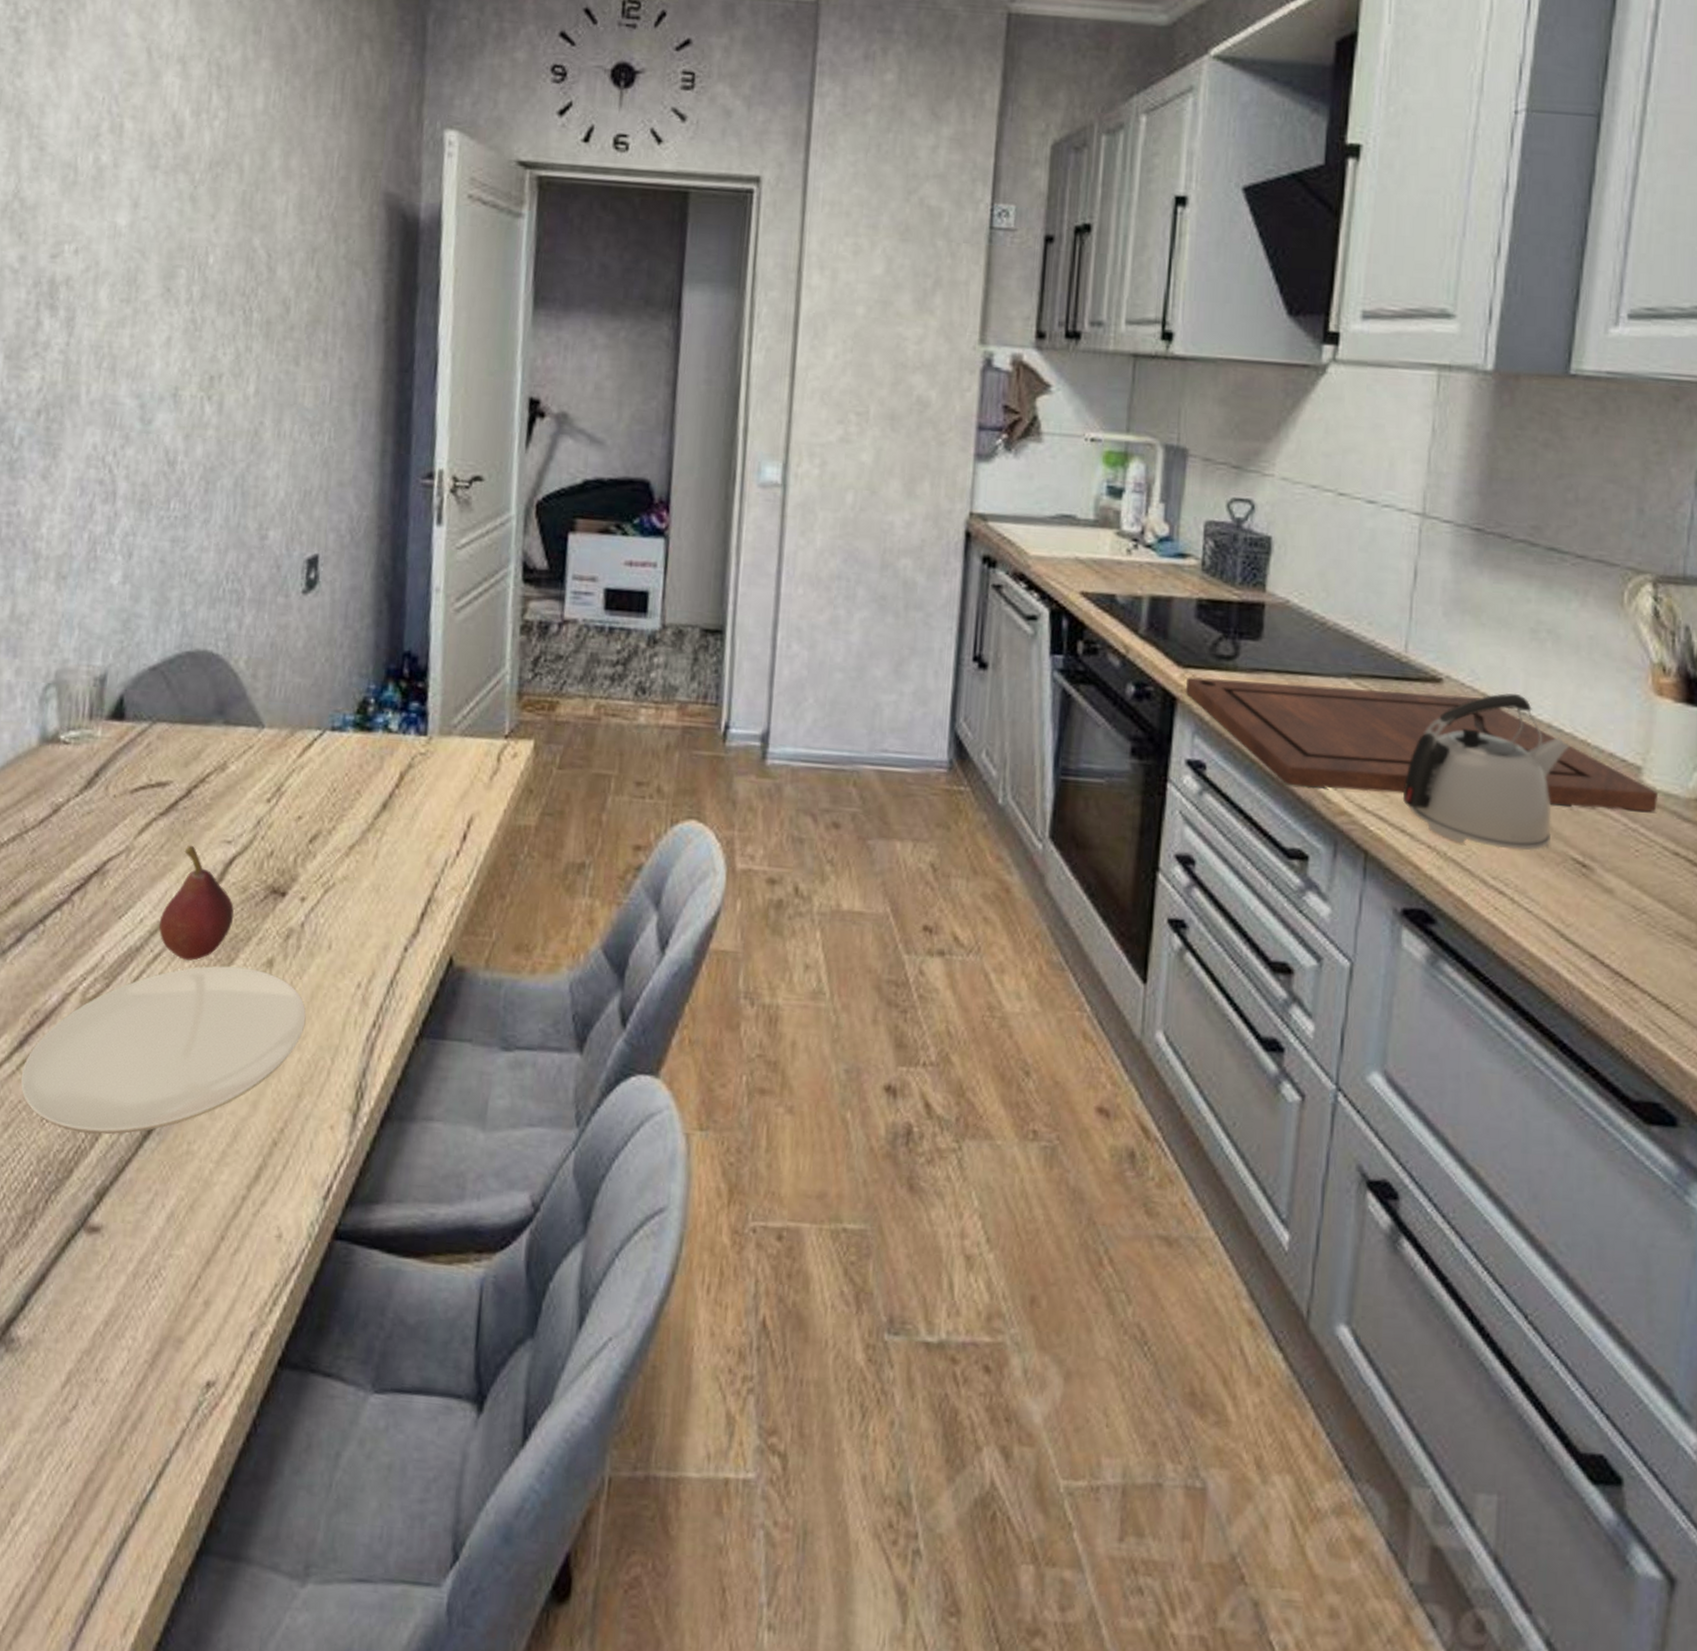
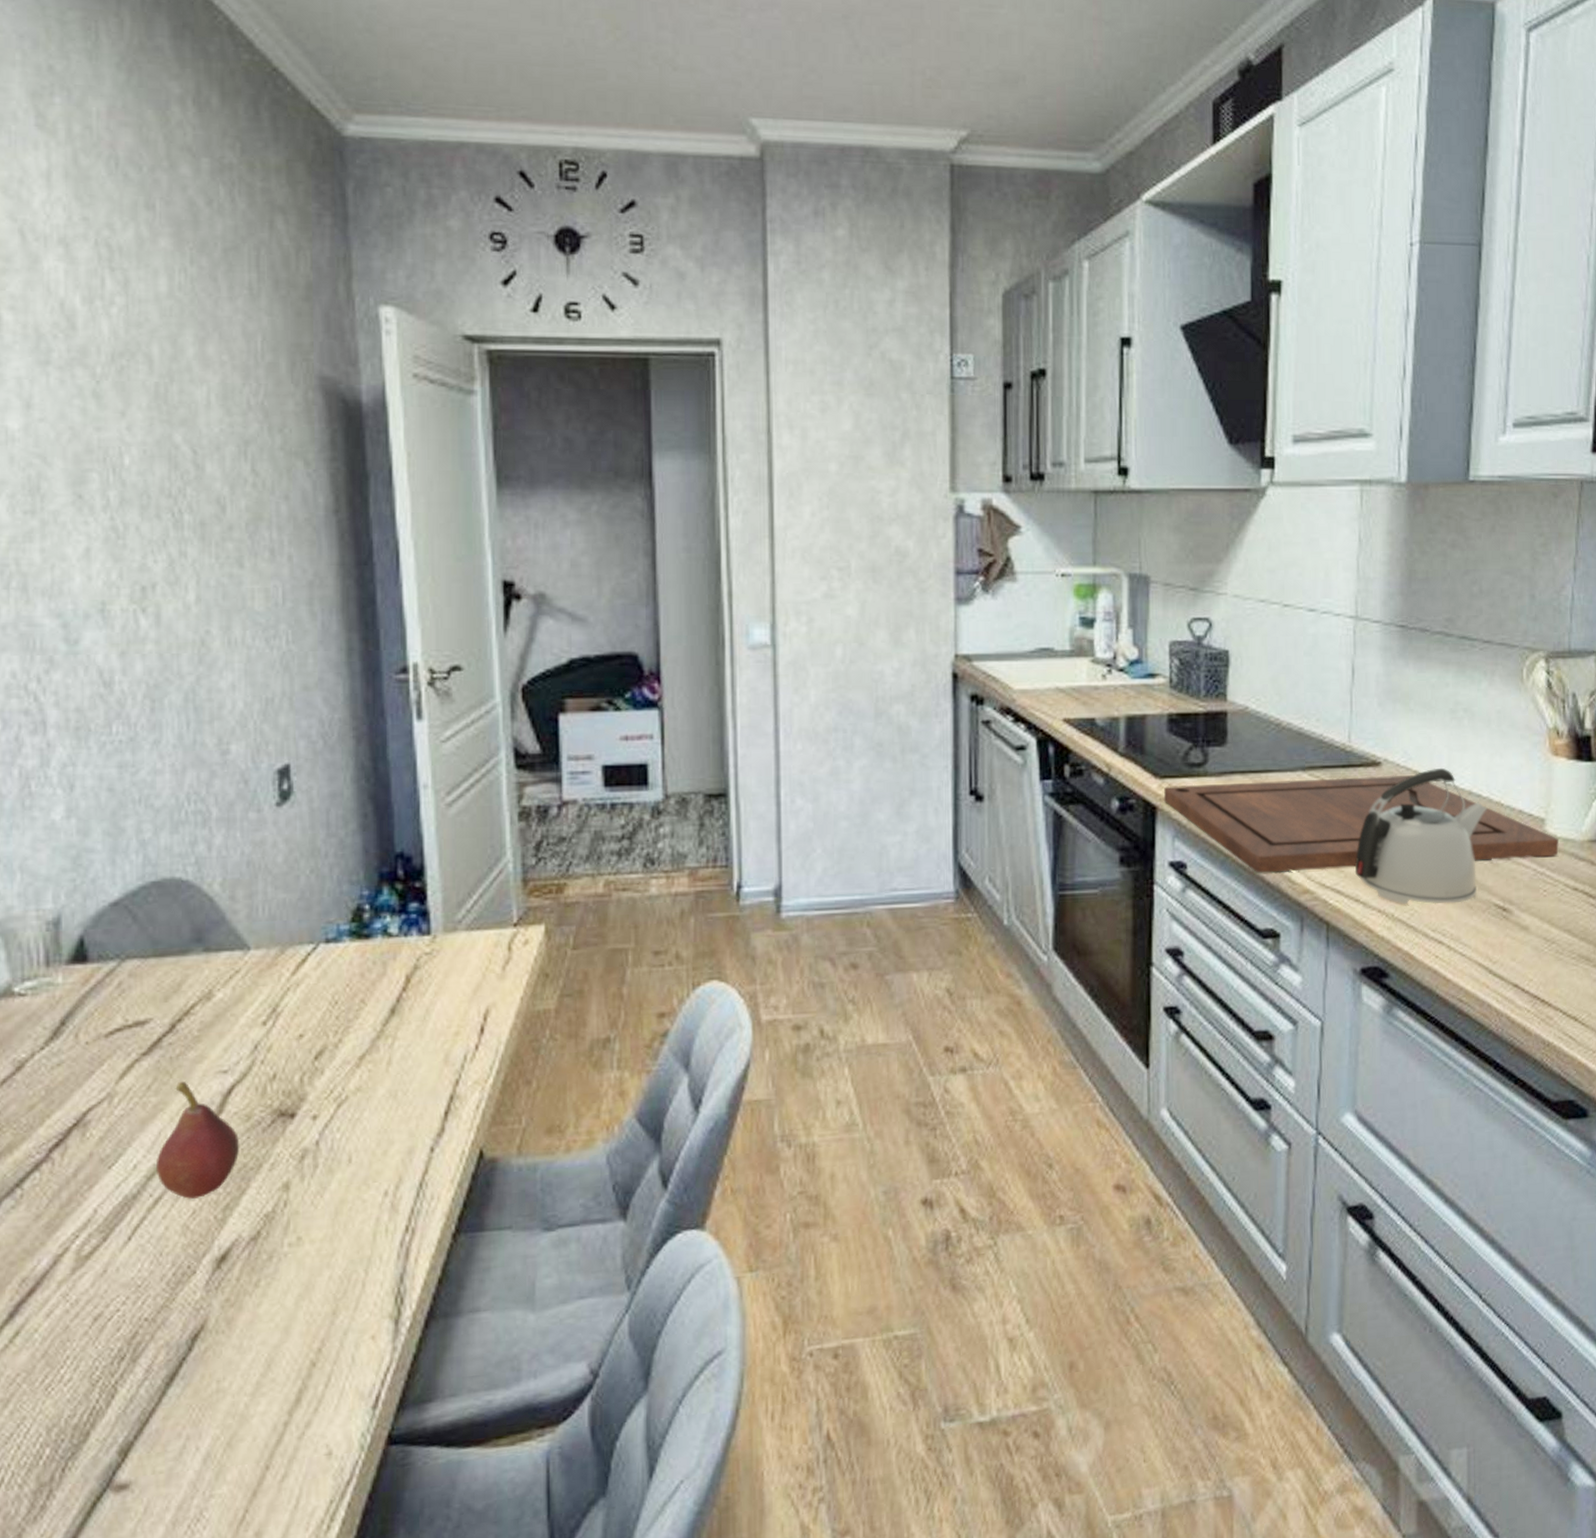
plate: present [20,965,306,1135] -> none [15,1195,332,1394]

